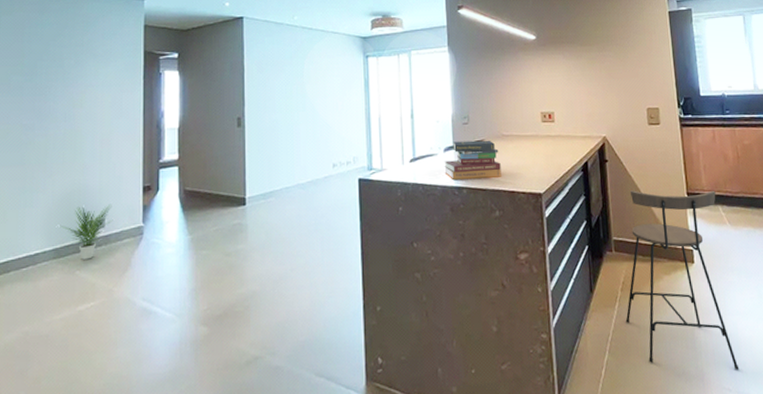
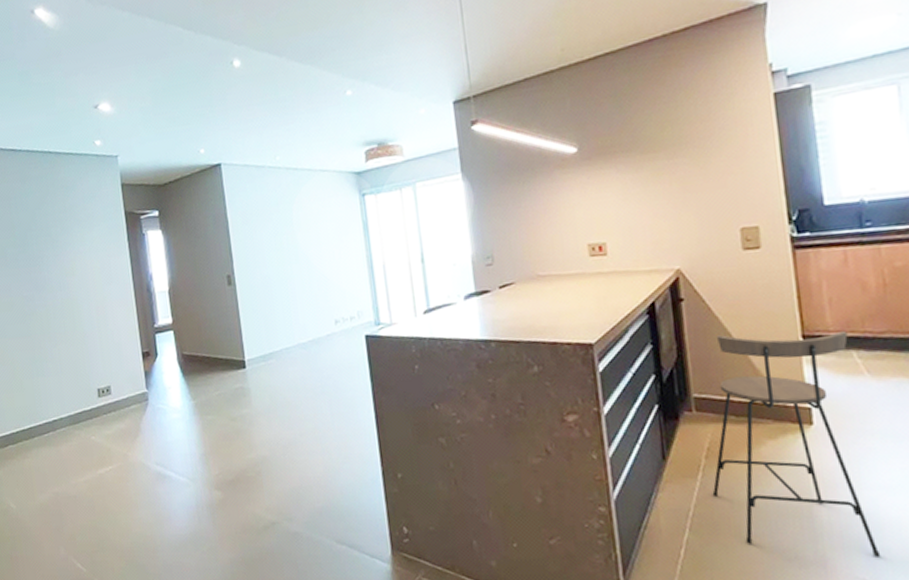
potted plant: present [60,203,113,260] -> none [71,370,119,426]
books: present [444,140,502,179] -> none [466,282,539,332]

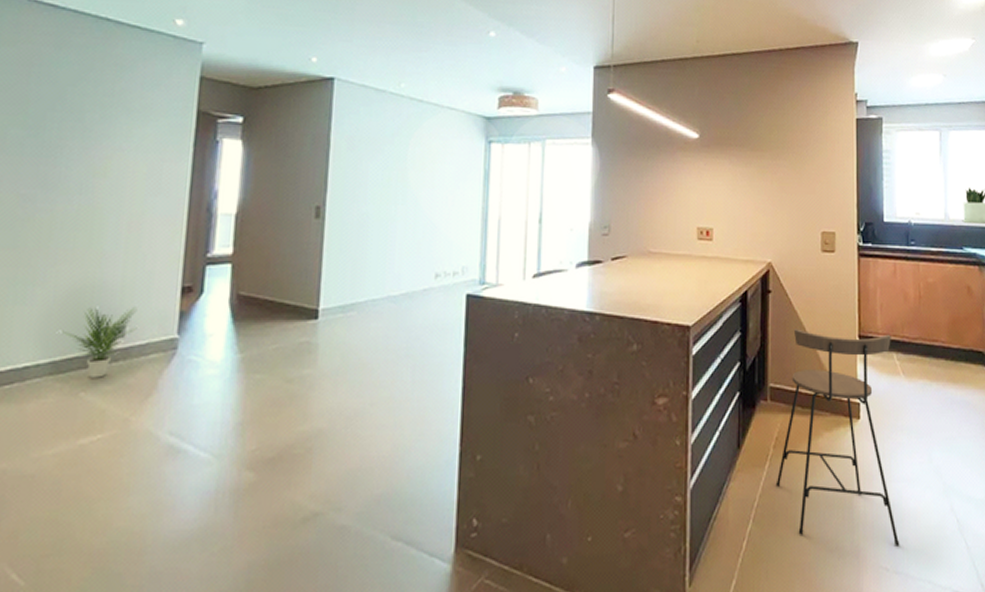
potted plant: none [71,370,119,426] -> present [62,306,138,378]

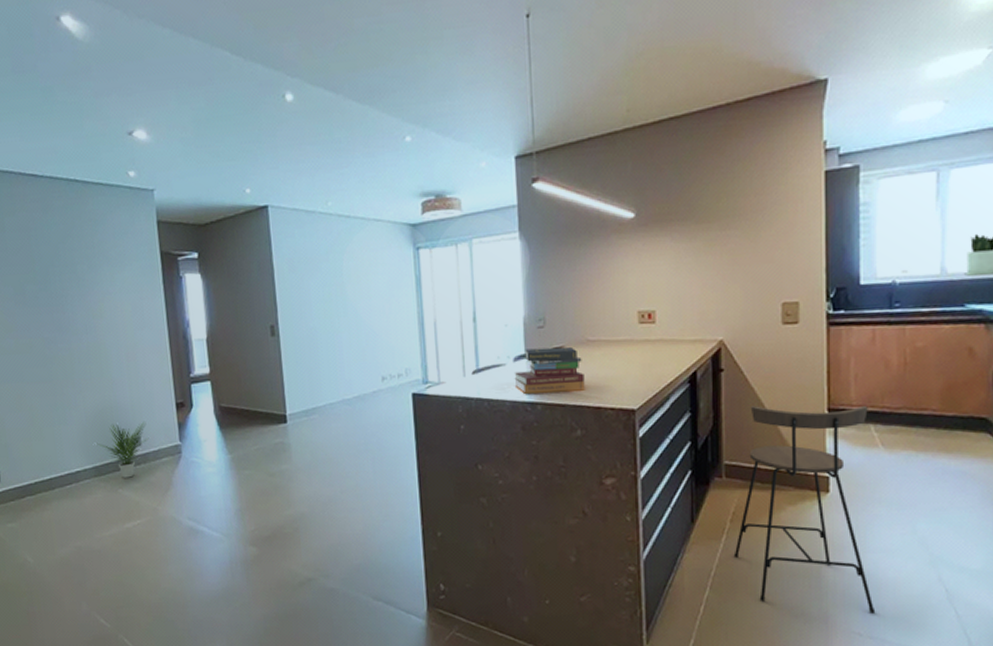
books: none [574,256,644,303] -> present [514,346,585,394]

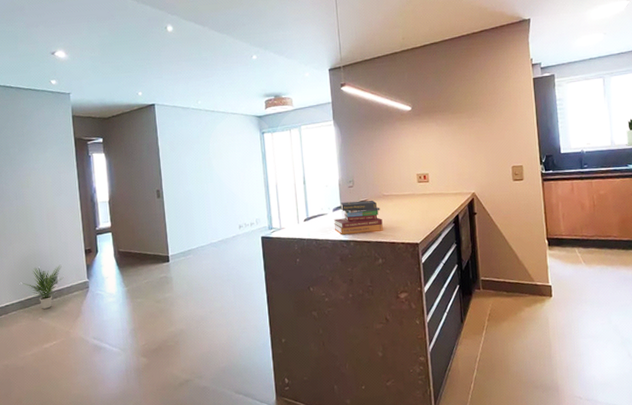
bar stool: present [733,405,876,614] -> none [491,235,590,382]

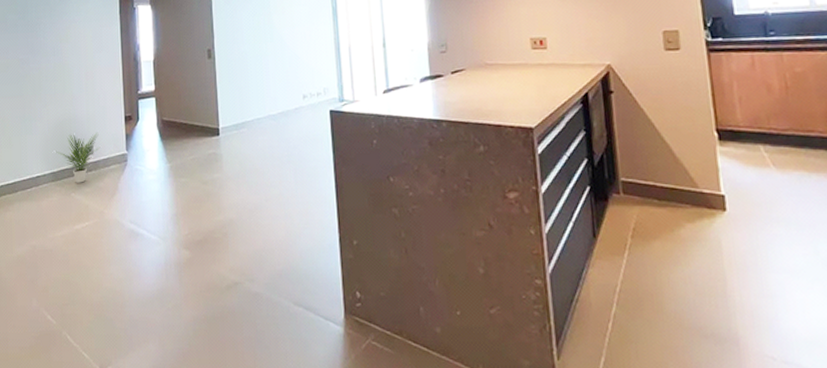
books: present [333,200,383,234] -> none [421,69,486,112]

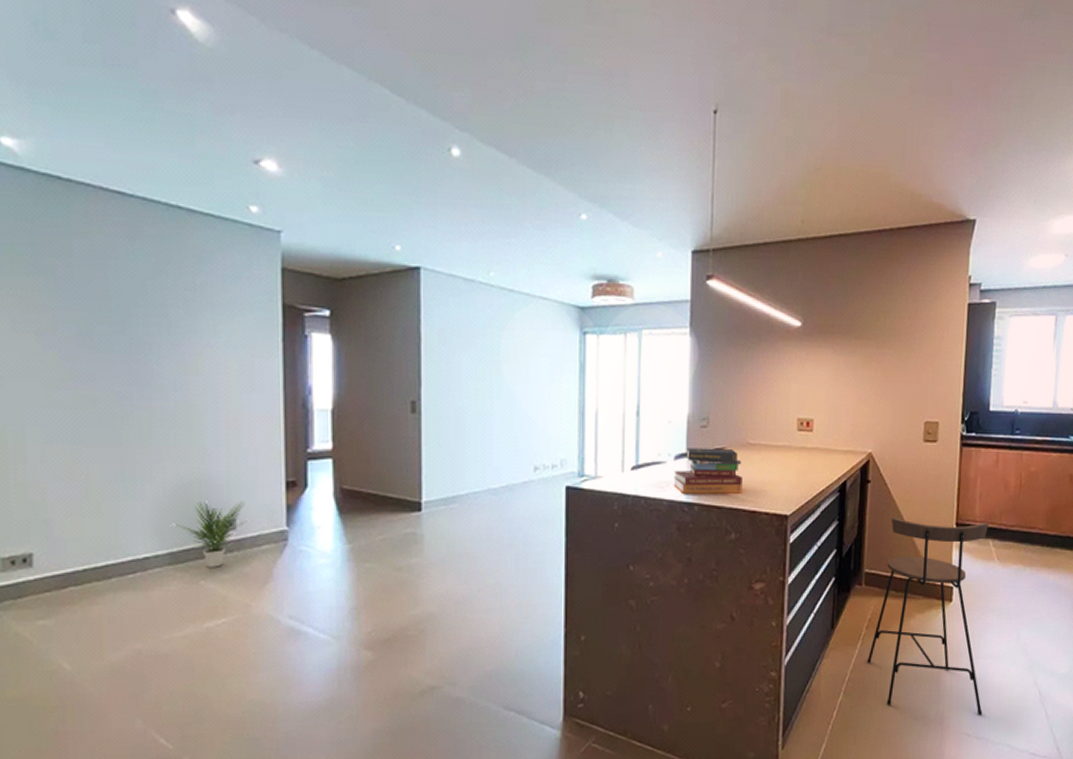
books: none [421,69,486,112] -> present [673,448,743,494]
bar stool: none [637,126,788,337] -> present [866,517,989,715]

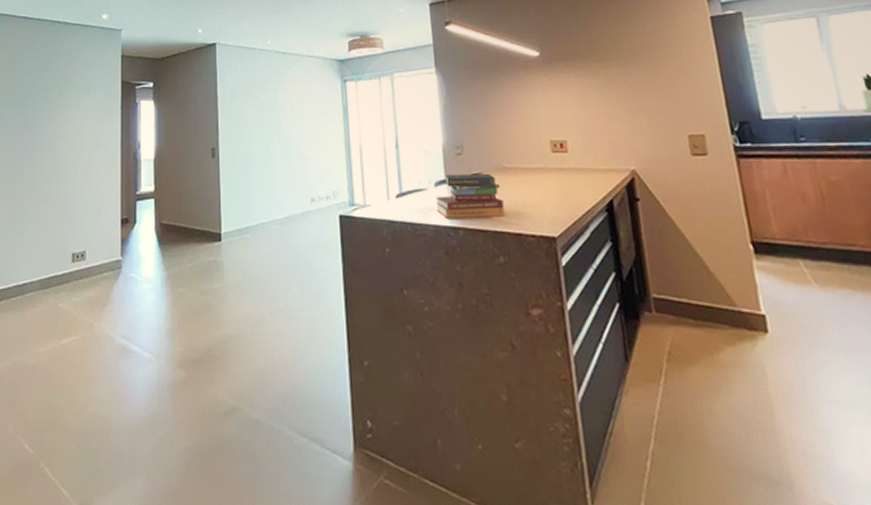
potted plant: present [175,500,248,567] -> none [45,235,94,292]
bar stool: present [866,517,989,715] -> none [671,237,847,480]

